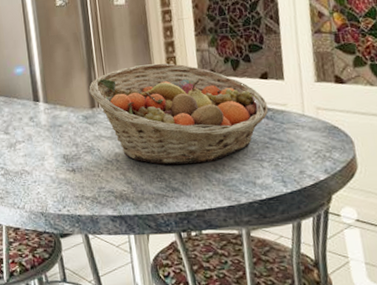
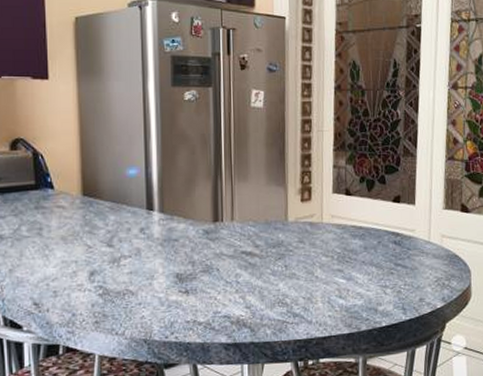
fruit basket: present [89,63,269,165] -> none [213,177,397,289]

